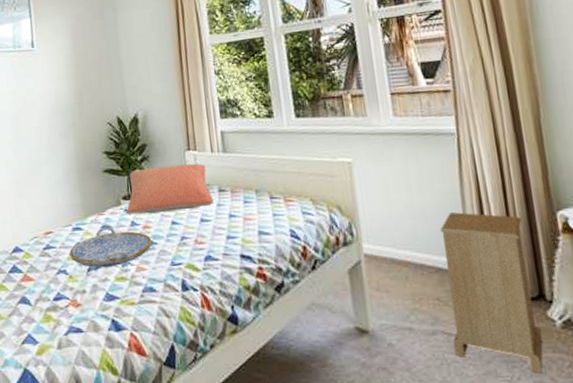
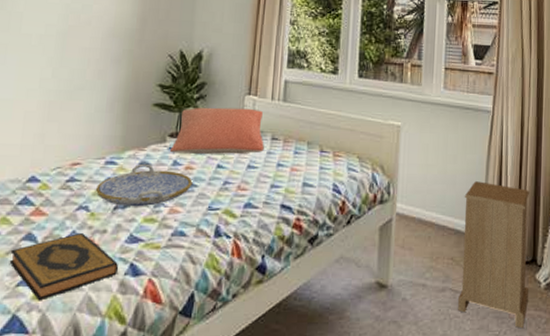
hardback book: none [11,295,103,356] -> present [9,233,119,301]

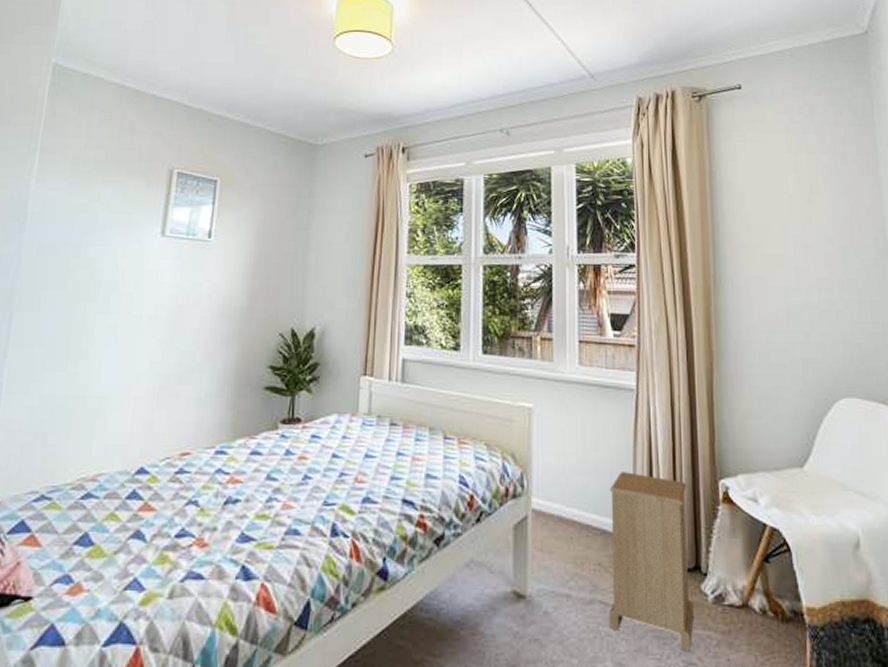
hardback book: present [9,233,119,301] -> none [117,531,230,607]
serving tray: present [96,163,193,207] -> none [206,453,307,502]
pillow: present [170,107,264,155] -> none [283,390,382,442]

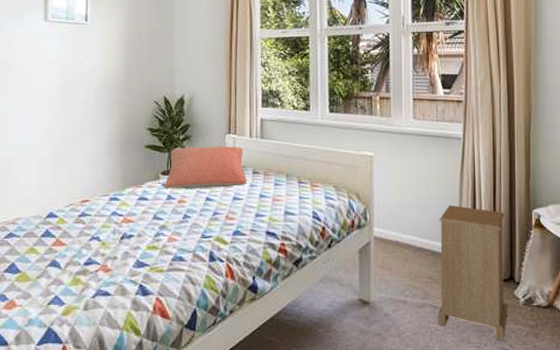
pillow: none [283,390,382,442] -> present [164,146,247,189]

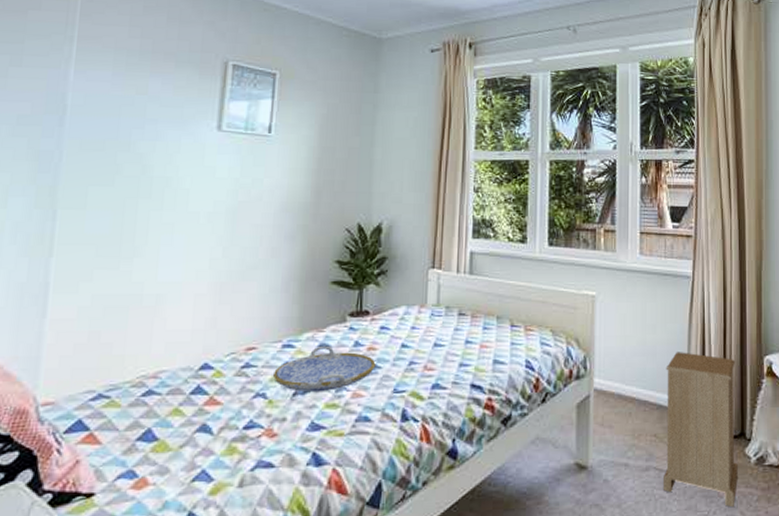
serving tray: none [104,198,186,237] -> present [273,345,376,393]
pillow: present [164,146,247,189] -> none [351,283,451,333]

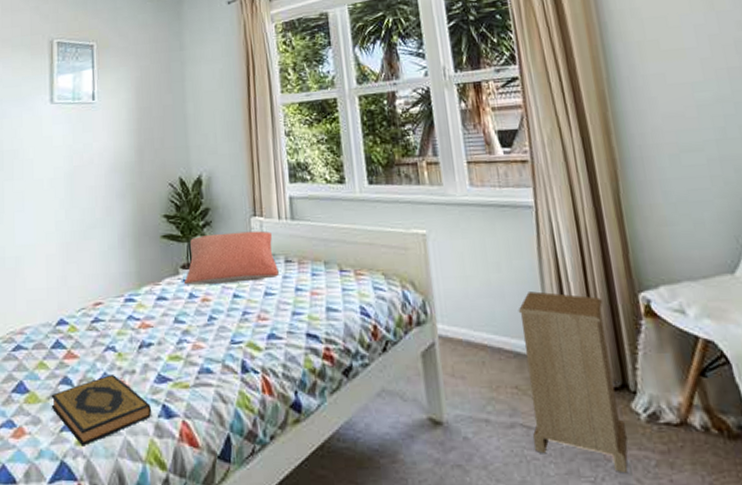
hardback book: none [183,423,301,497] -> present [51,375,152,447]
serving tray: present [273,345,376,393] -> none [120,298,211,345]
pillow: none [351,283,451,333] -> present [184,230,279,285]

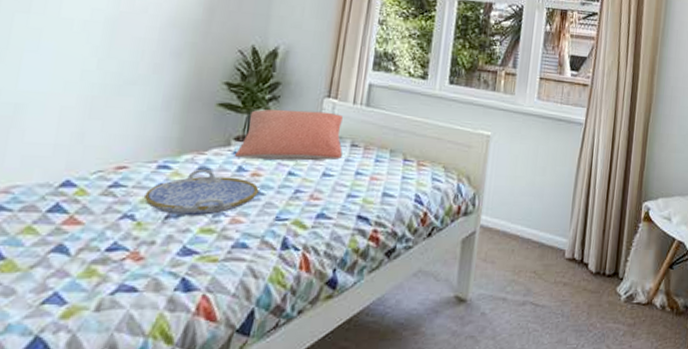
hardback book: present [51,375,152,447] -> none [33,245,168,320]
serving tray: none [120,298,211,345] -> present [144,168,259,217]
nightstand: present [518,291,628,474] -> none [537,194,617,342]

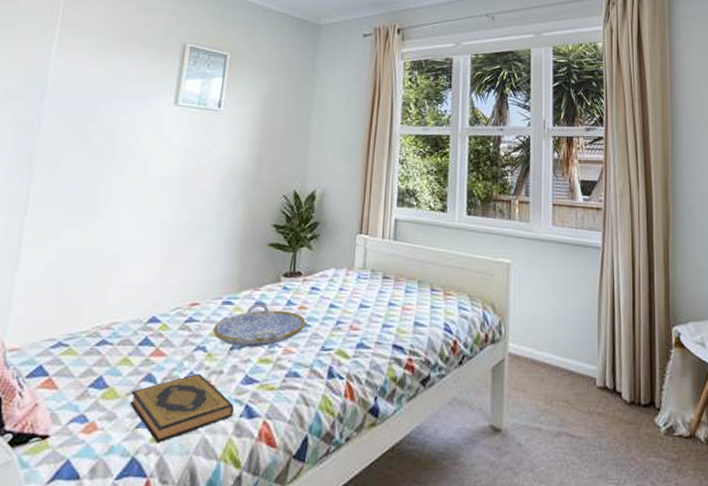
hardback book: none [33,245,168,320] -> present [129,374,235,443]
pillow: present [235,109,343,161] -> none [285,246,376,294]

